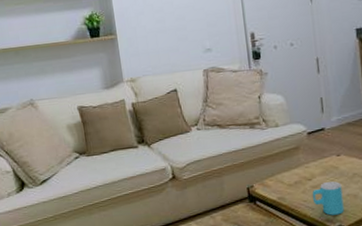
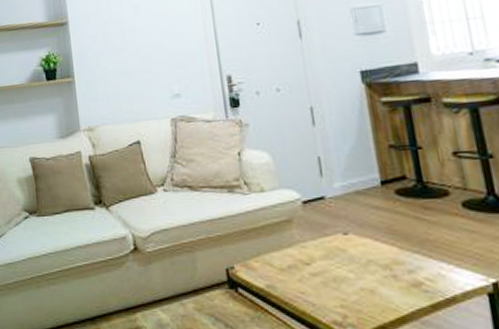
cup: present [312,181,344,216] -> none [311,268,358,316]

